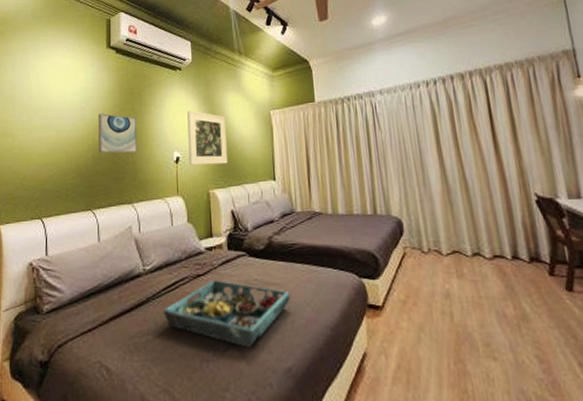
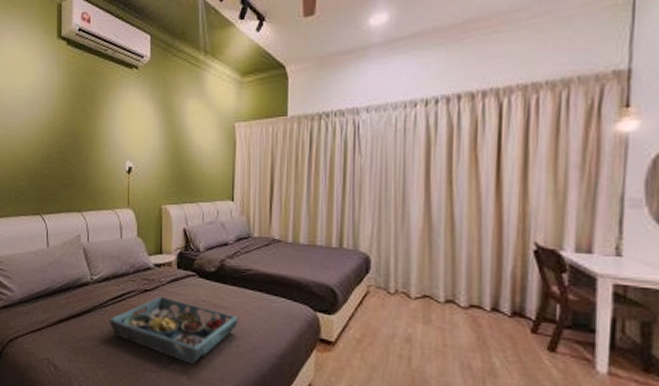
wall art: present [99,113,138,154] -> none [48,112,88,159]
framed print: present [187,110,228,166] -> none [142,116,185,179]

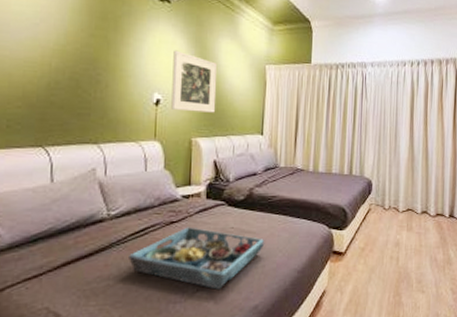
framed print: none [142,116,185,179] -> present [171,50,218,113]

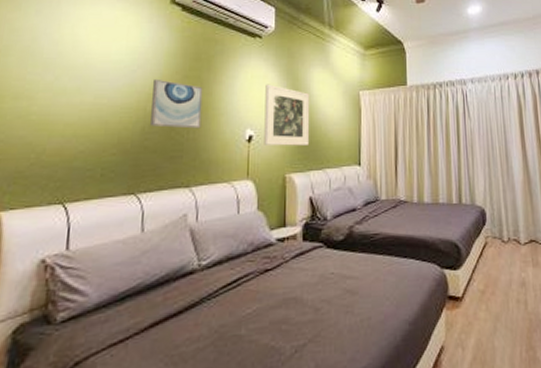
wall art: none [56,34,110,88] -> present [150,78,203,129]
serving tray: present [129,227,265,290] -> none [220,274,370,350]

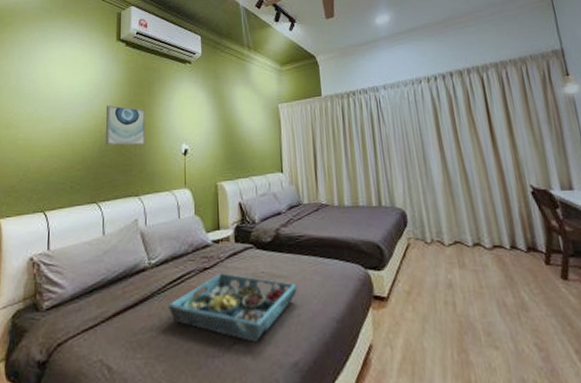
serving tray: none [220,274,370,350] -> present [168,273,298,342]
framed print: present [264,84,310,146] -> none [196,103,237,158]

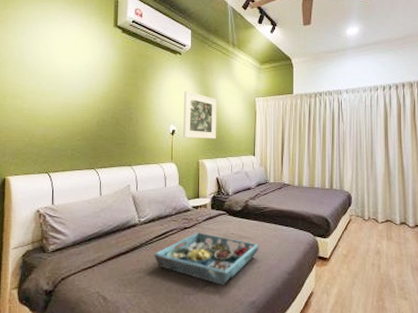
wall art: present [106,105,146,146] -> none [103,85,139,123]
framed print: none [196,103,237,158] -> present [183,91,218,139]

